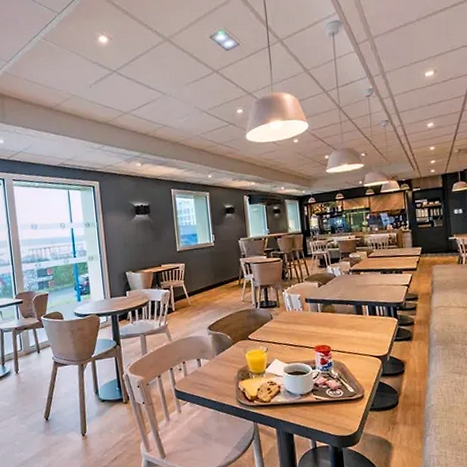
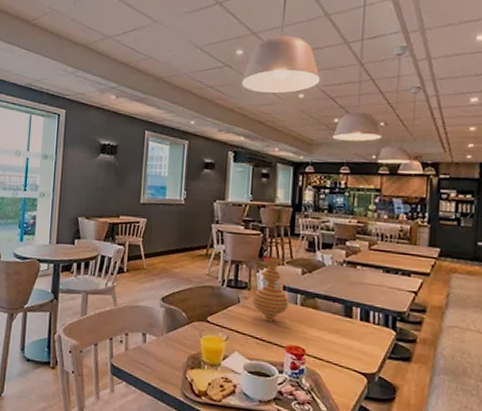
vase: none [282,276,312,330] -> present [252,256,289,322]

